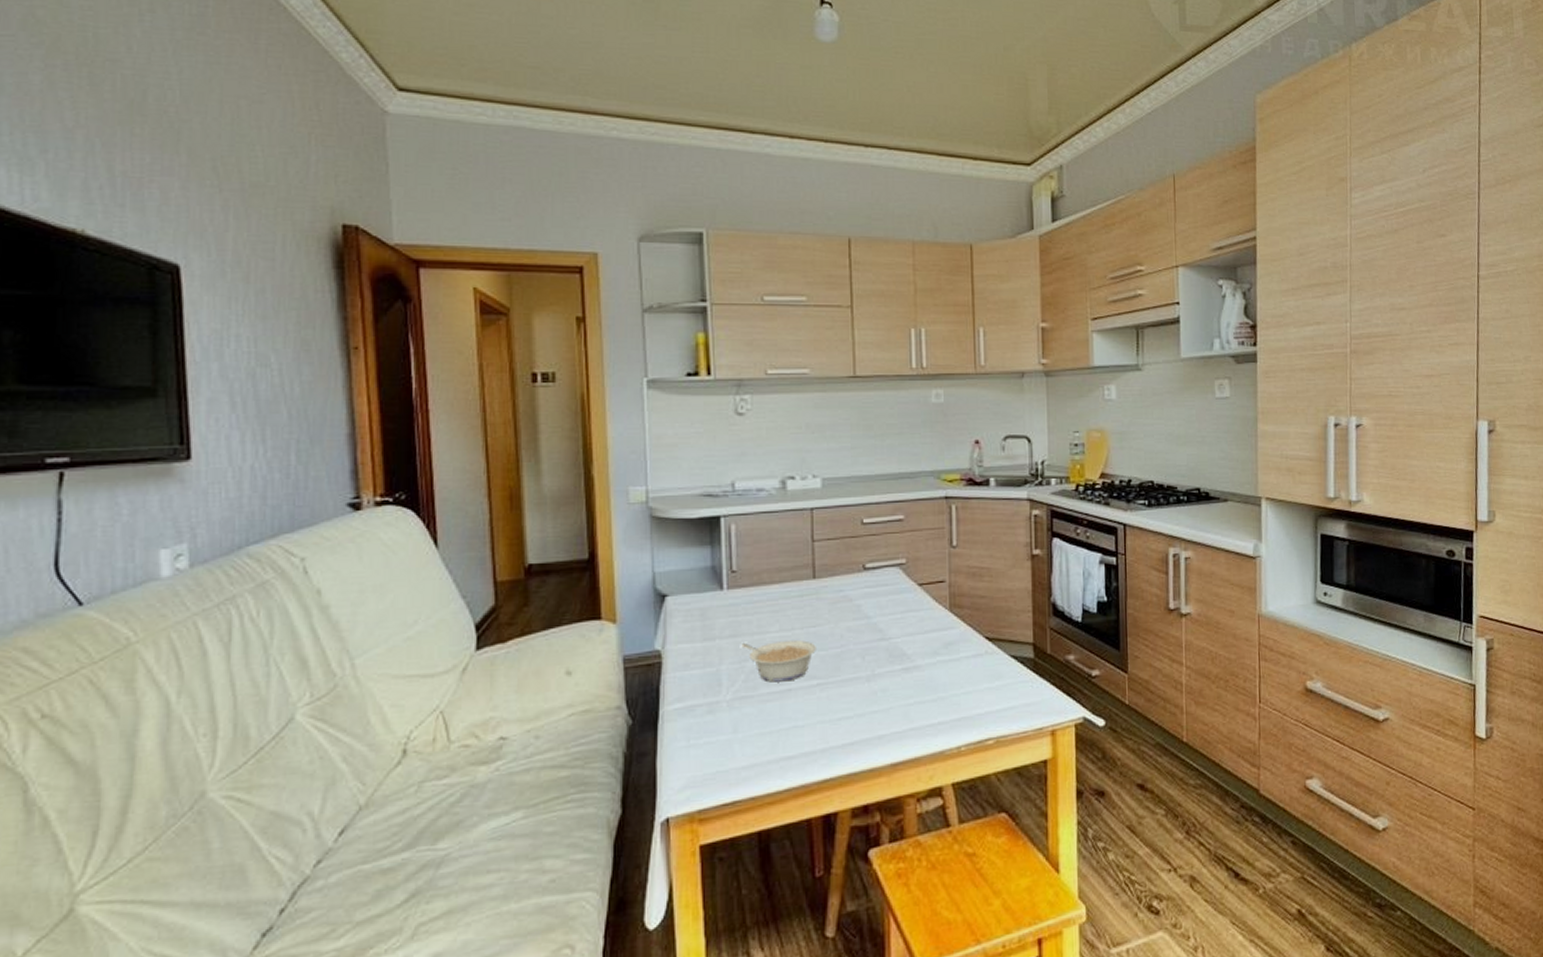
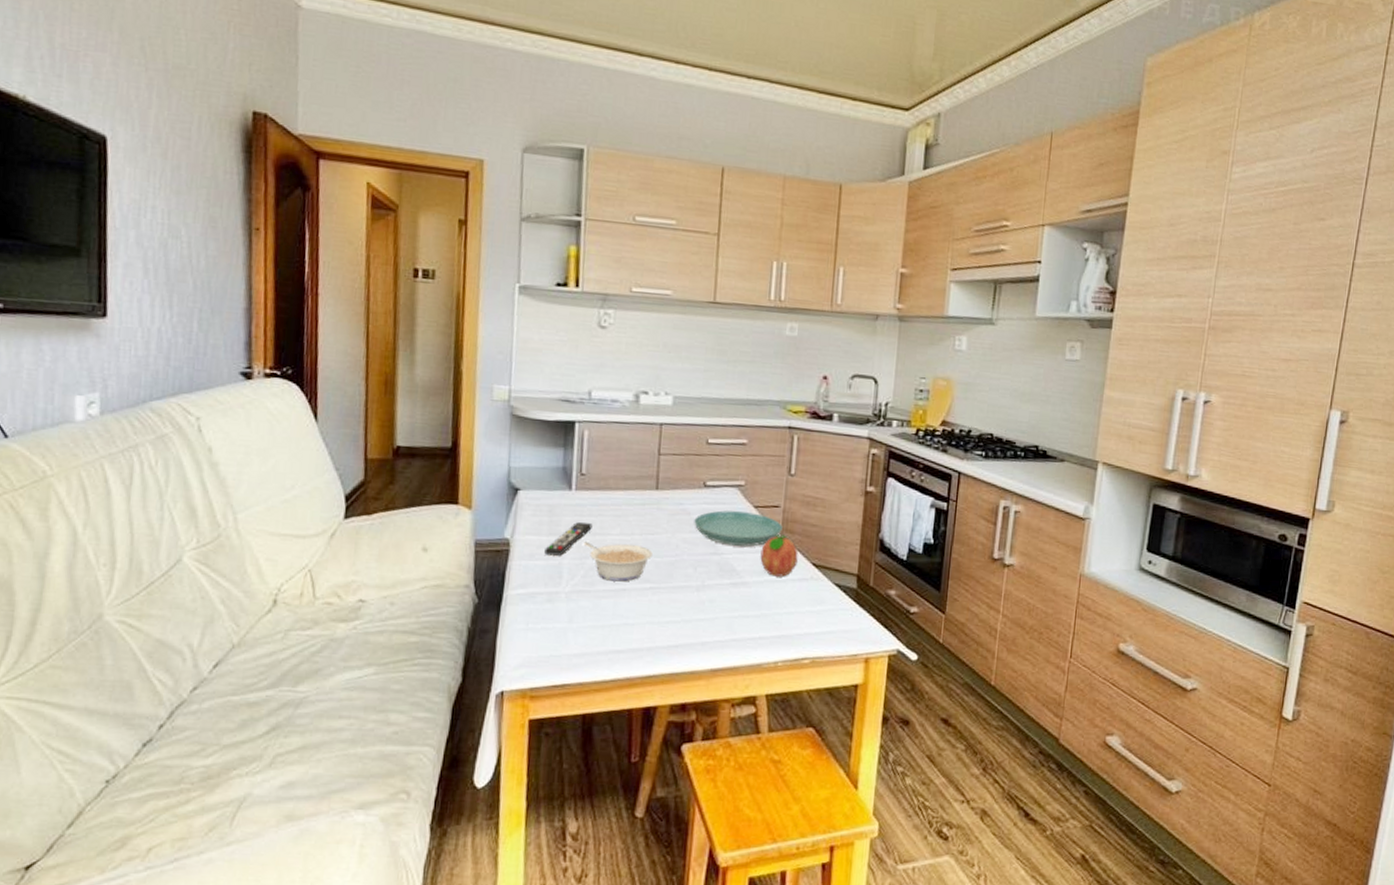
remote control: none [700,623,749,663] -> present [544,522,593,556]
saucer: none [857,591,950,629] -> present [694,510,783,547]
fruit: none [930,608,970,656] -> present [760,532,798,577]

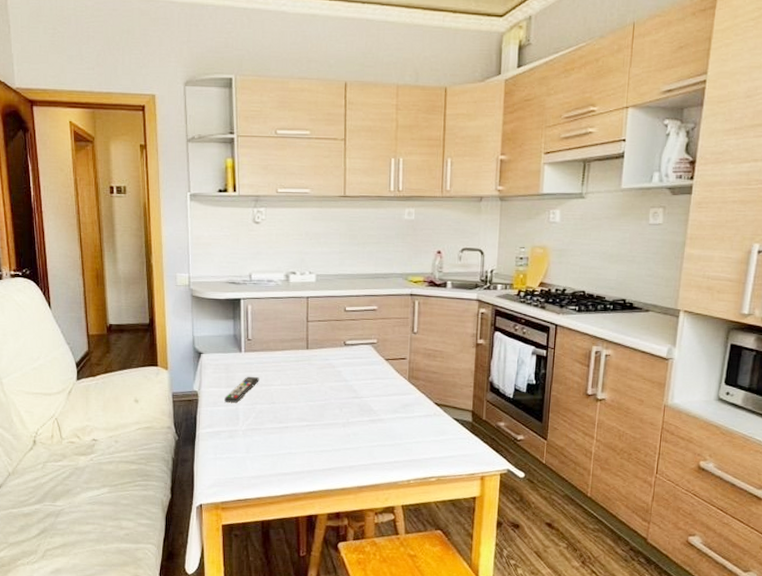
legume: present [583,542,653,582] -> none [253,391,307,421]
saucer: present [694,510,783,547] -> none [338,363,409,391]
fruit: present [760,532,798,577] -> none [392,379,423,414]

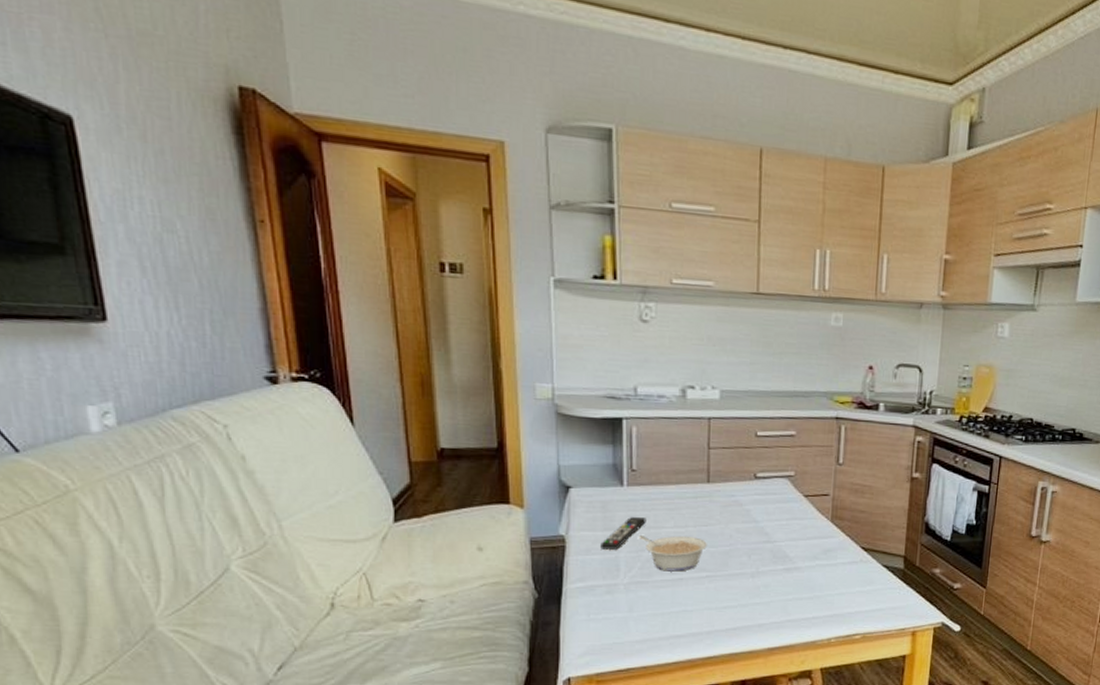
legume: none [253,391,307,421] -> present [639,535,707,572]

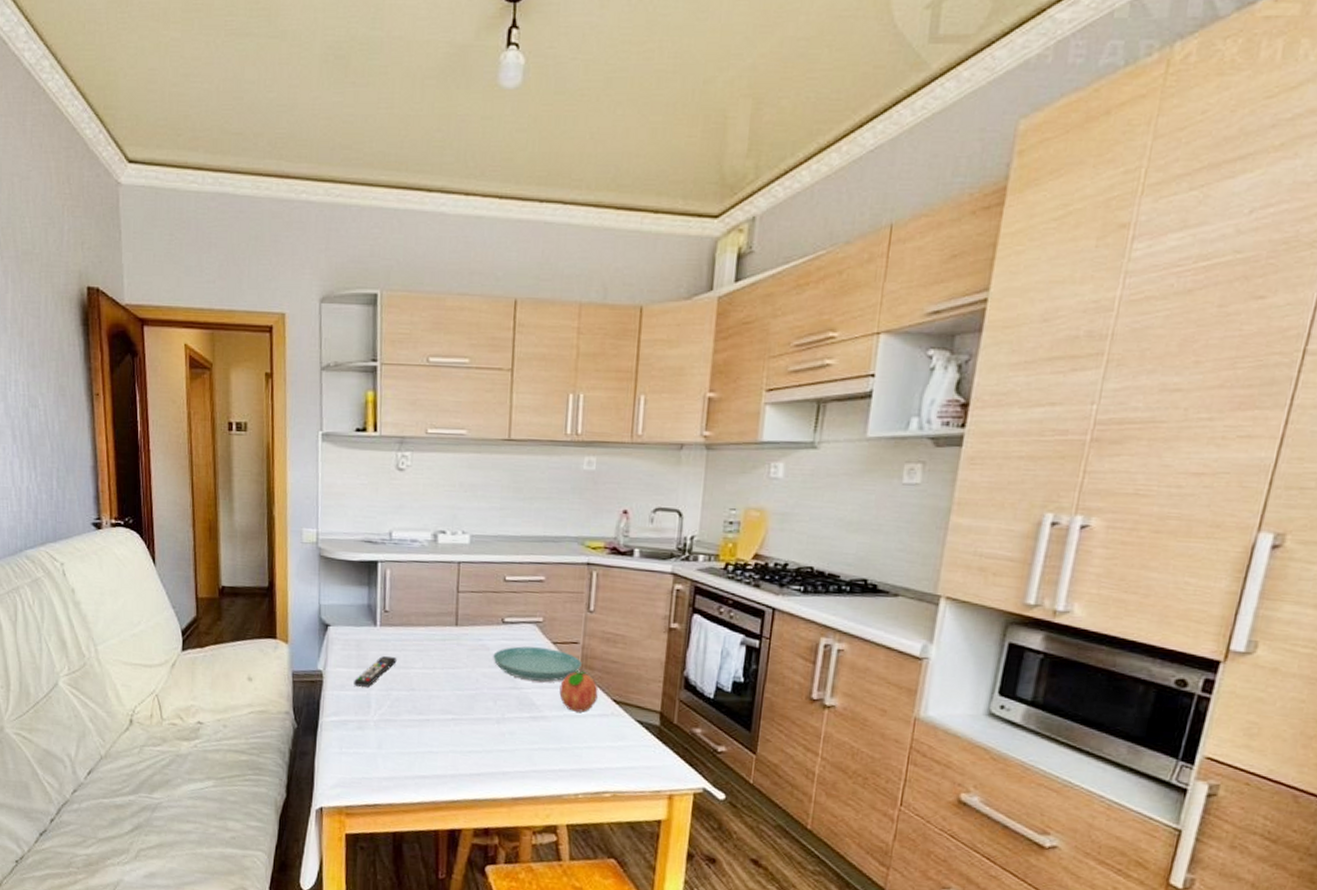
legume: present [639,535,707,572] -> none [389,674,454,713]
saucer: none [746,500,832,534] -> present [493,646,582,682]
fruit: none [811,519,848,561] -> present [559,668,598,712]

